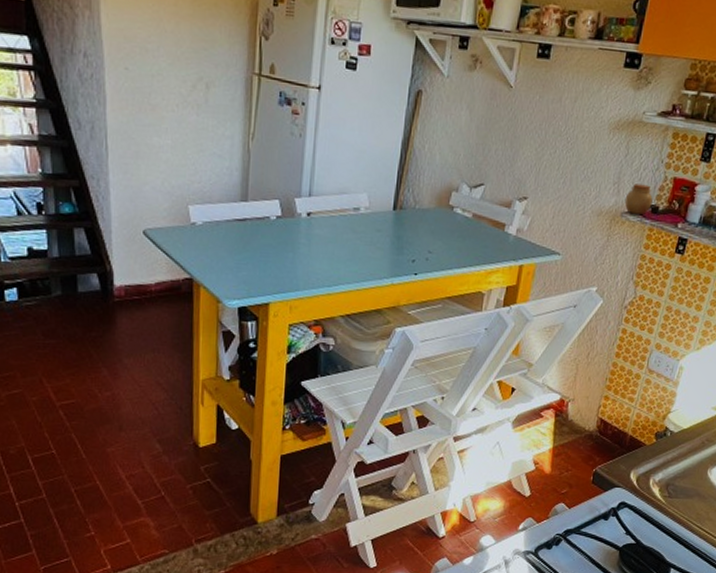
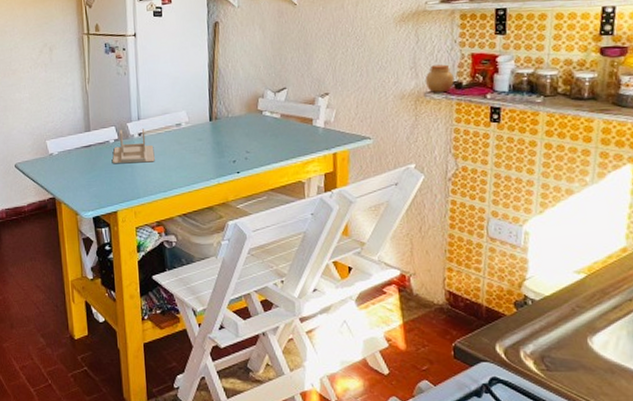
napkin holder: none [271,205,324,250] -> present [112,128,155,164]

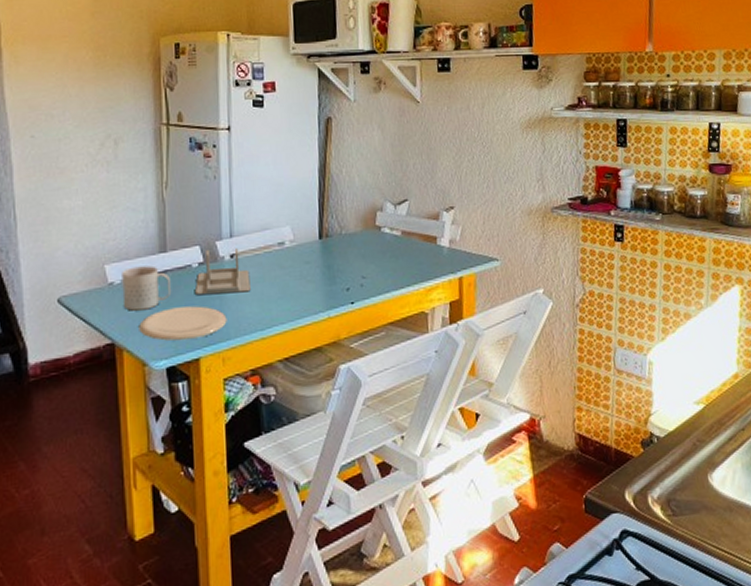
mug: none [58,141,95,175] -> present [122,265,172,311]
plate: none [72,172,137,198] -> present [139,306,227,341]
jar: present [424,64,455,93] -> none [551,177,580,209]

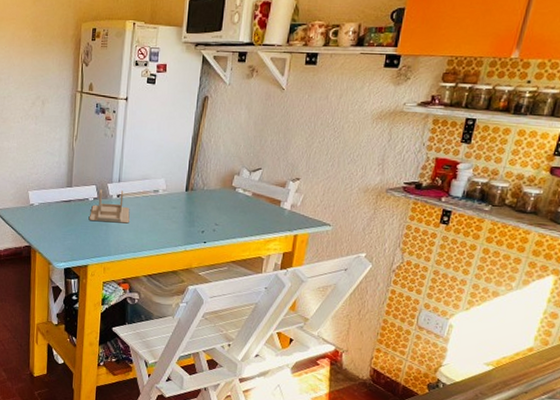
mug: present [122,265,172,311] -> none [38,195,74,226]
plate: present [139,306,227,341] -> none [48,227,110,251]

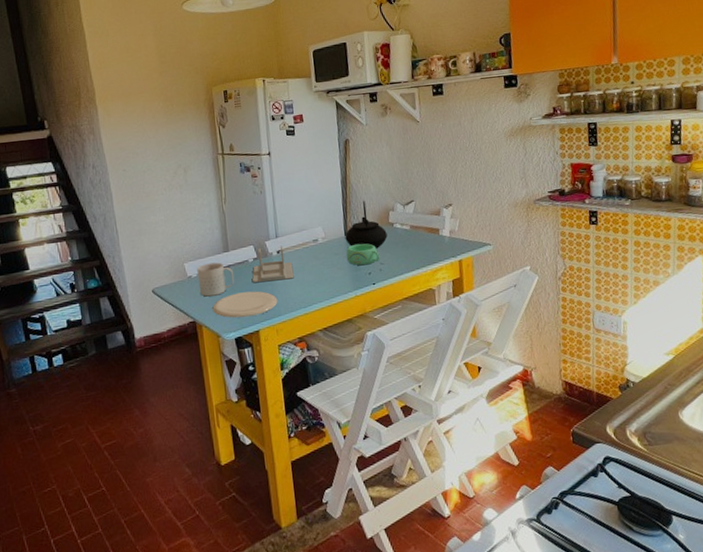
mug: none [38,195,74,226] -> present [197,262,235,297]
plate: none [48,227,110,251] -> present [212,291,278,318]
mug: none [183,201,216,223] -> present [346,243,380,266]
teapot: none [185,160,228,209] -> present [345,200,387,249]

